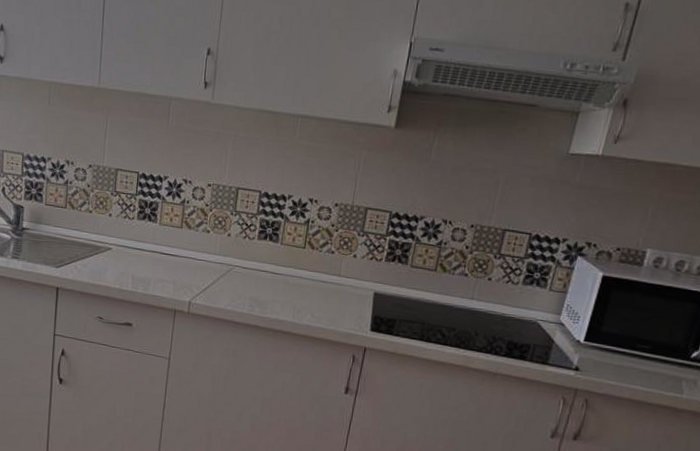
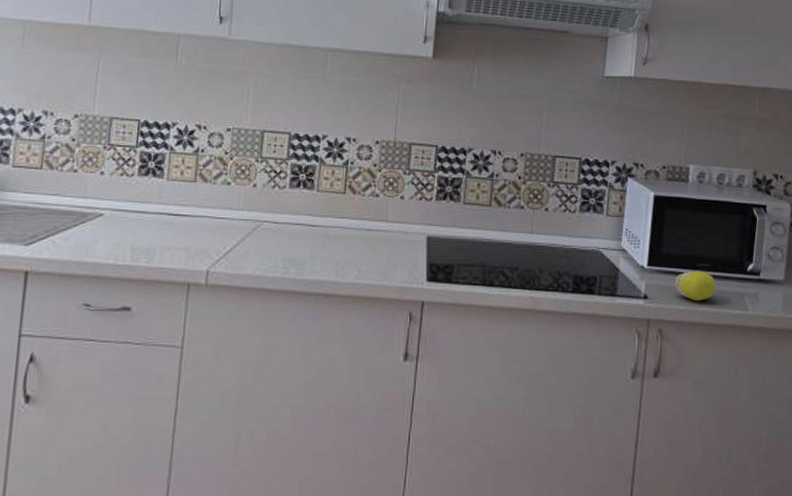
fruit: none [609,350,654,379] -> present [674,271,716,301]

